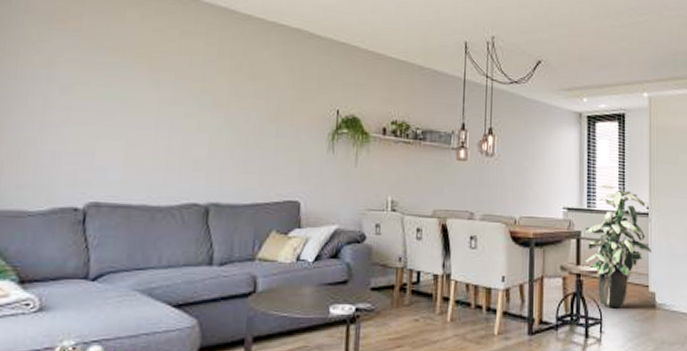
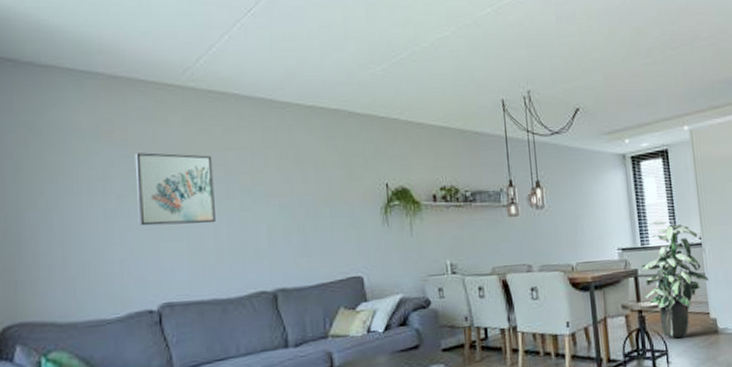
wall art: none [78,45,165,127] -> present [134,152,215,226]

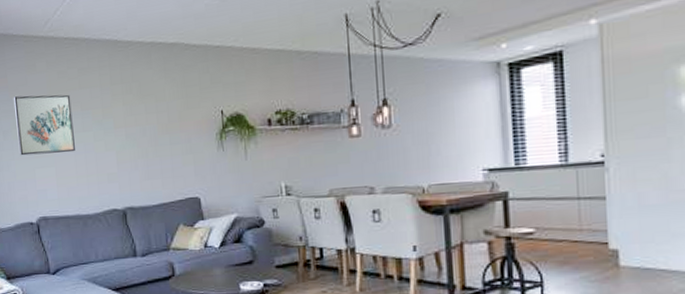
indoor plant: present [640,220,708,339] -> none [512,136,610,270]

